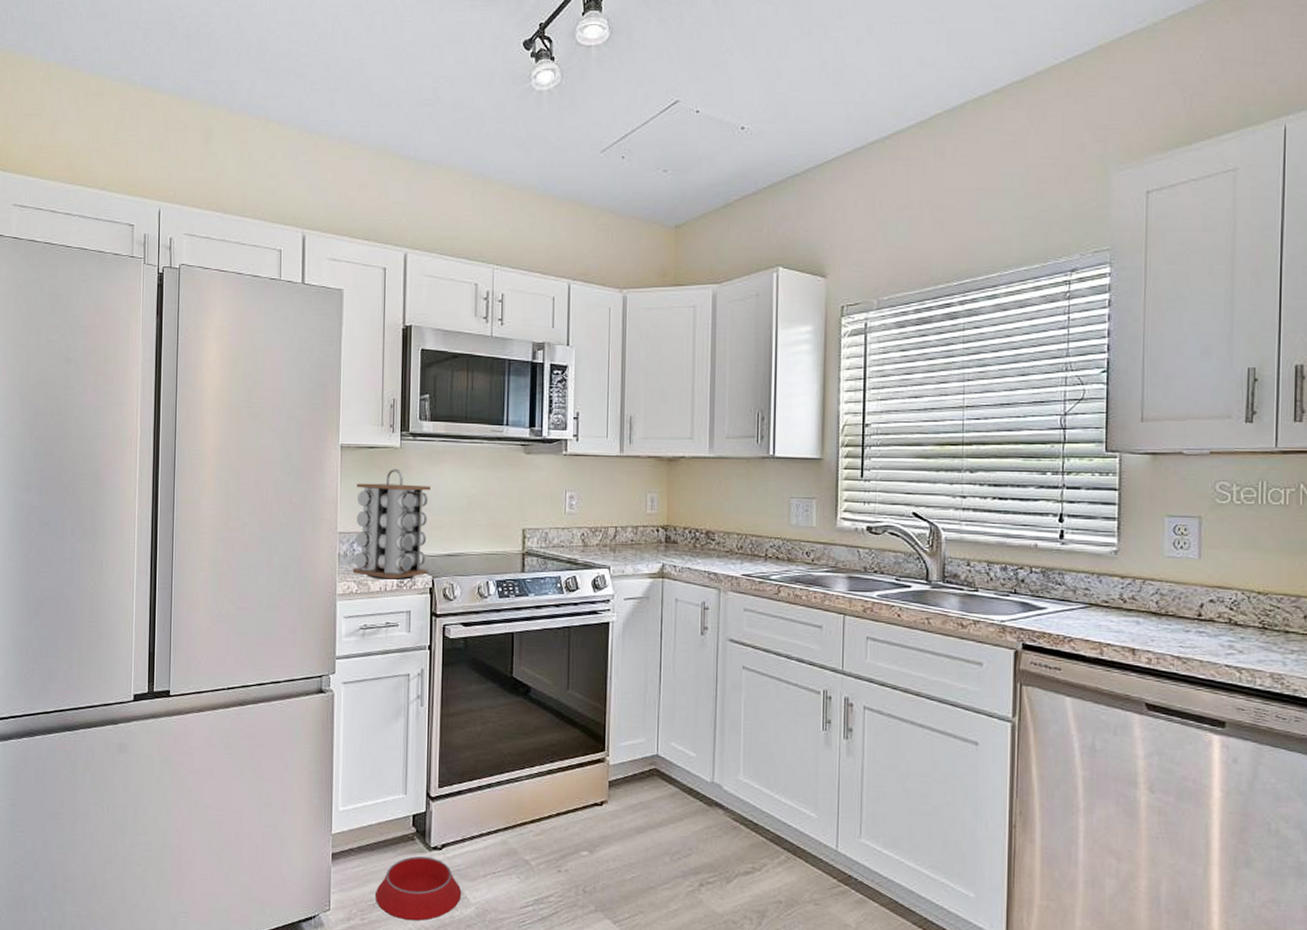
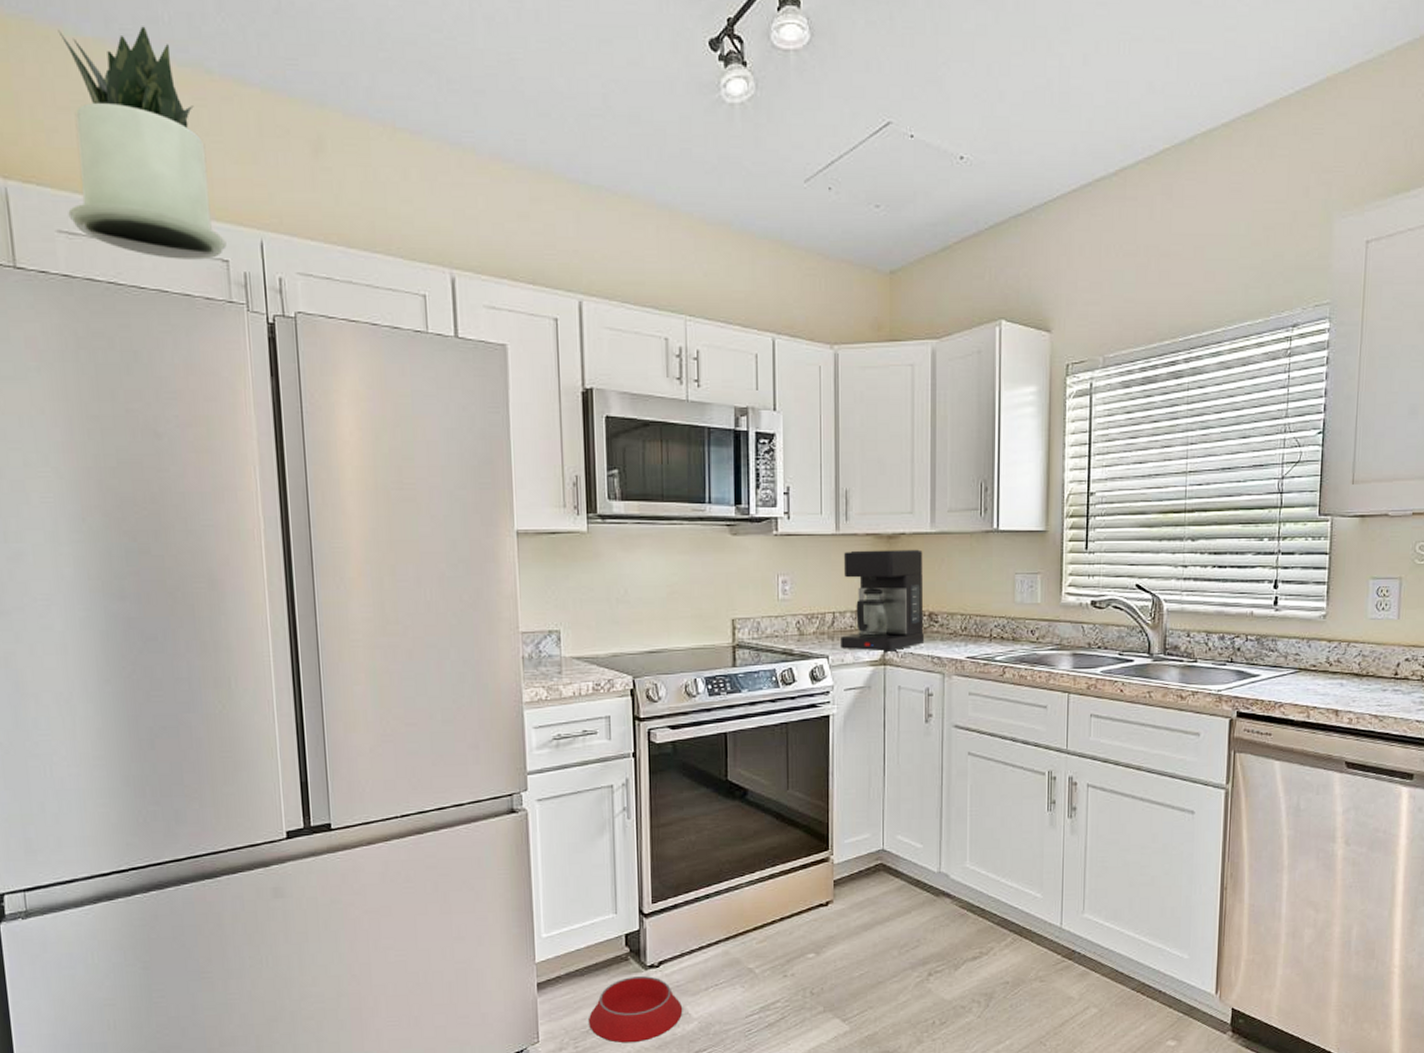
planter: none [22,53,133,225] -> present [58,26,227,260]
spice rack: present [352,468,432,580] -> none [538,556,627,683]
coffee maker: none [621,471,701,566] -> present [840,549,924,652]

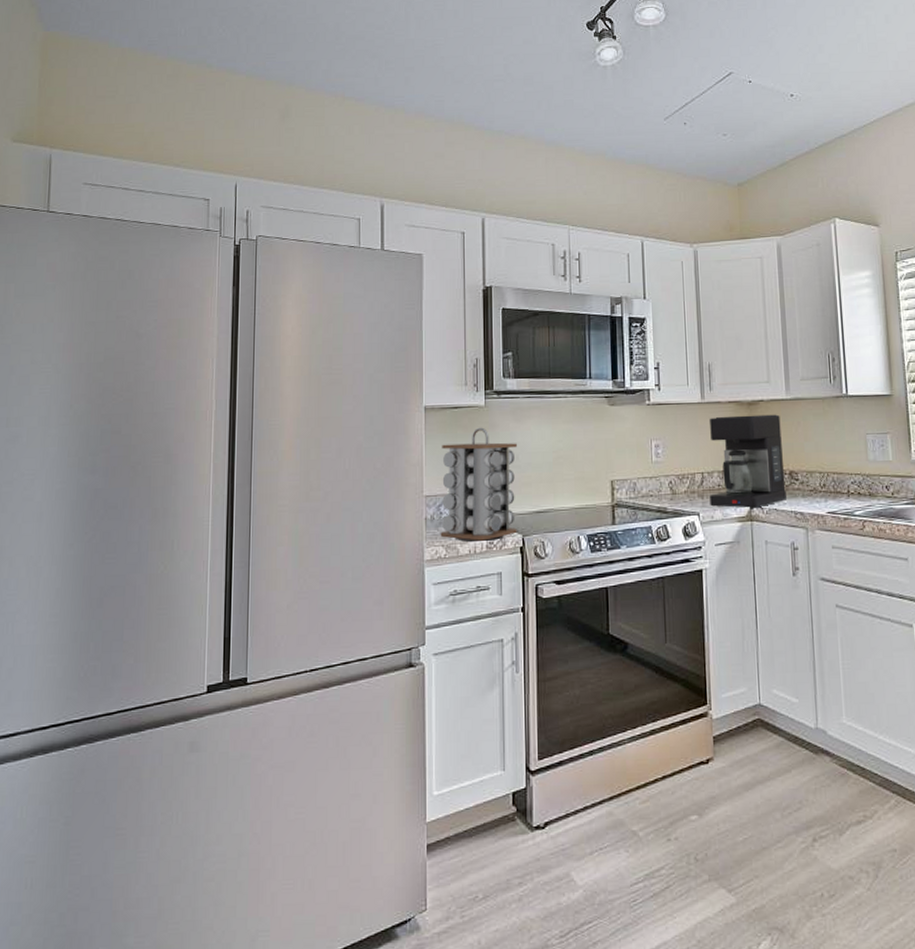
planter: present [58,26,227,260] -> none [93,38,209,200]
spice rack: none [538,556,627,683] -> present [440,427,518,541]
pet bowl: present [589,976,683,1042] -> none [476,838,568,912]

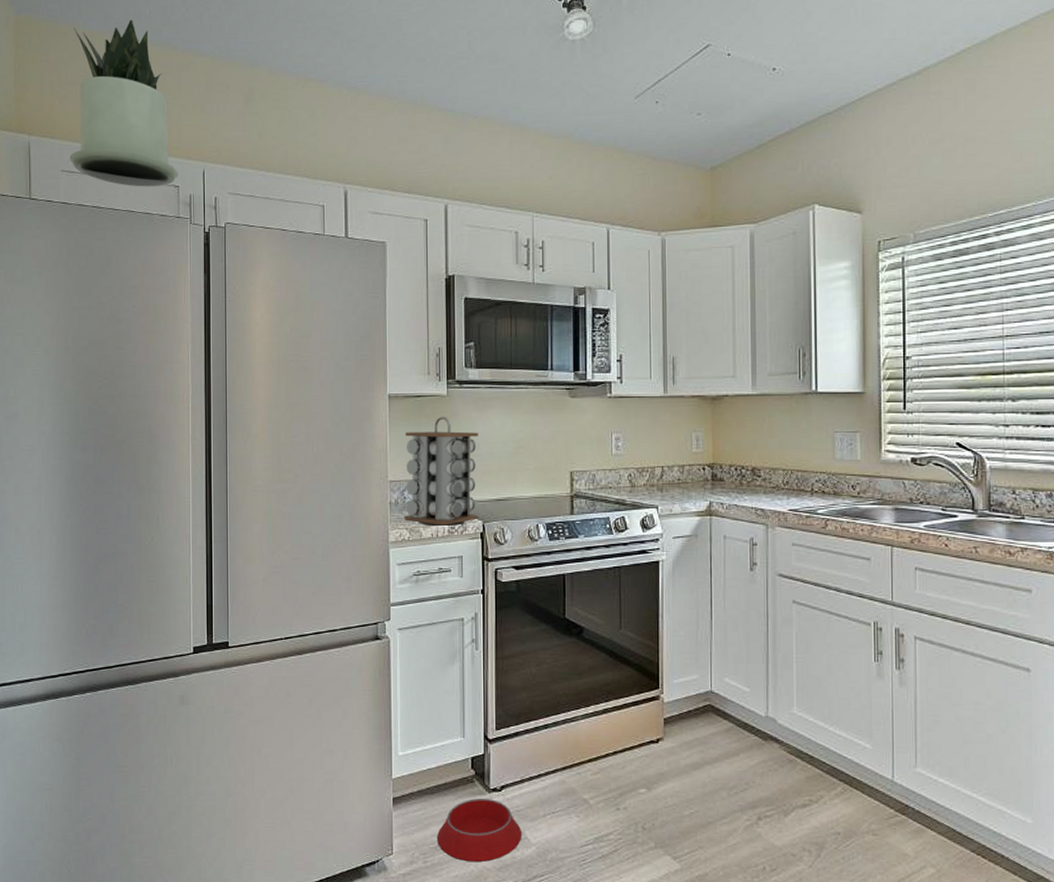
planter: none [93,38,209,200] -> present [69,19,178,187]
pet bowl: none [476,838,568,912] -> present [437,798,522,862]
coffee maker: present [709,414,786,508] -> none [669,410,747,503]

